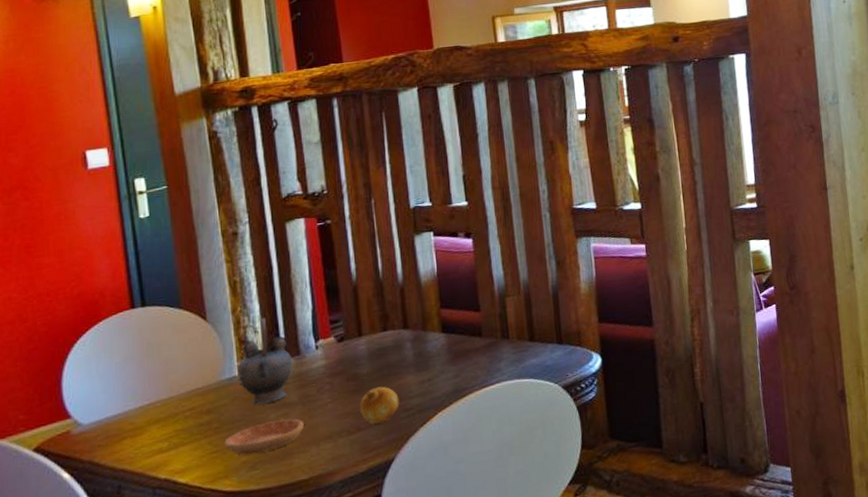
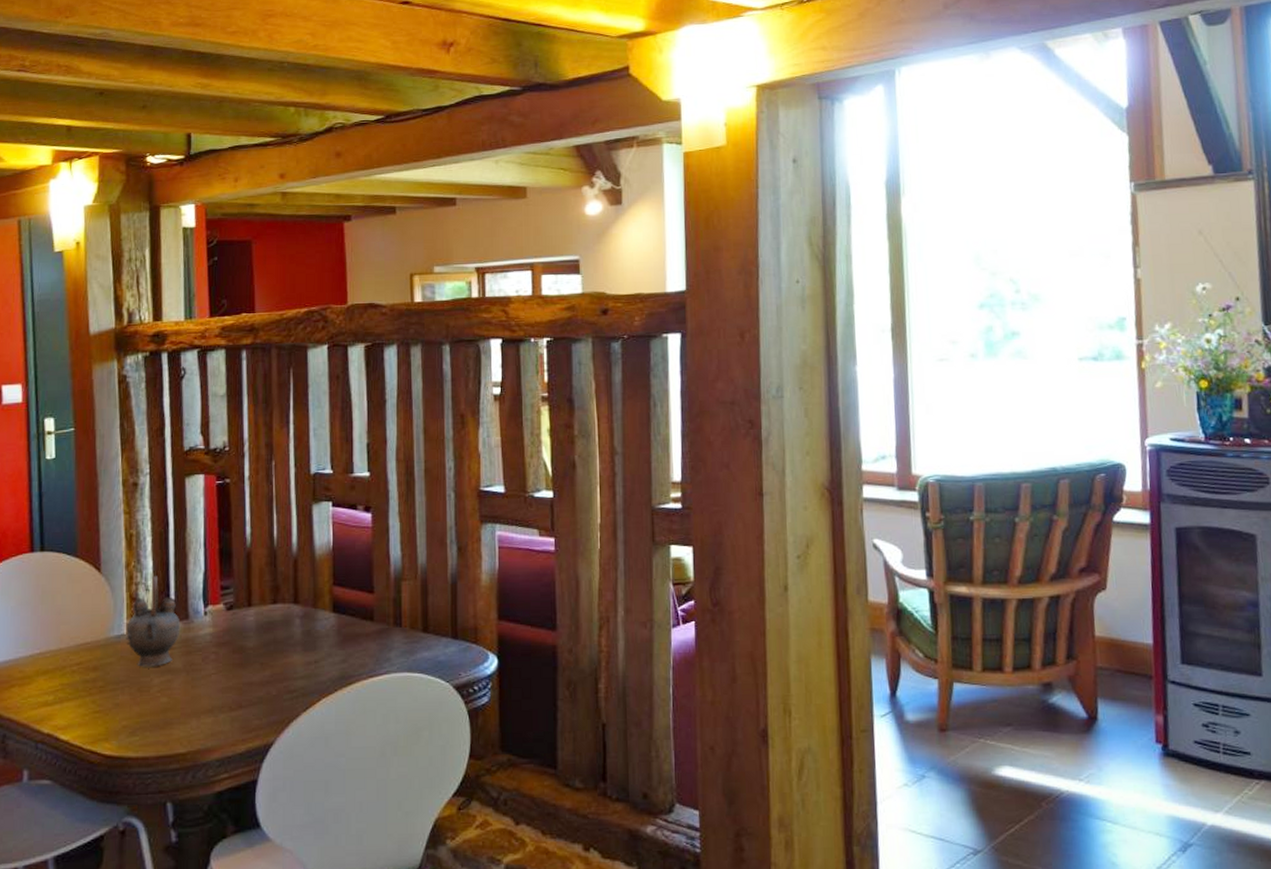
saucer: present [225,418,304,455] -> none [108,686,186,719]
fruit: present [360,386,400,424] -> none [244,663,283,703]

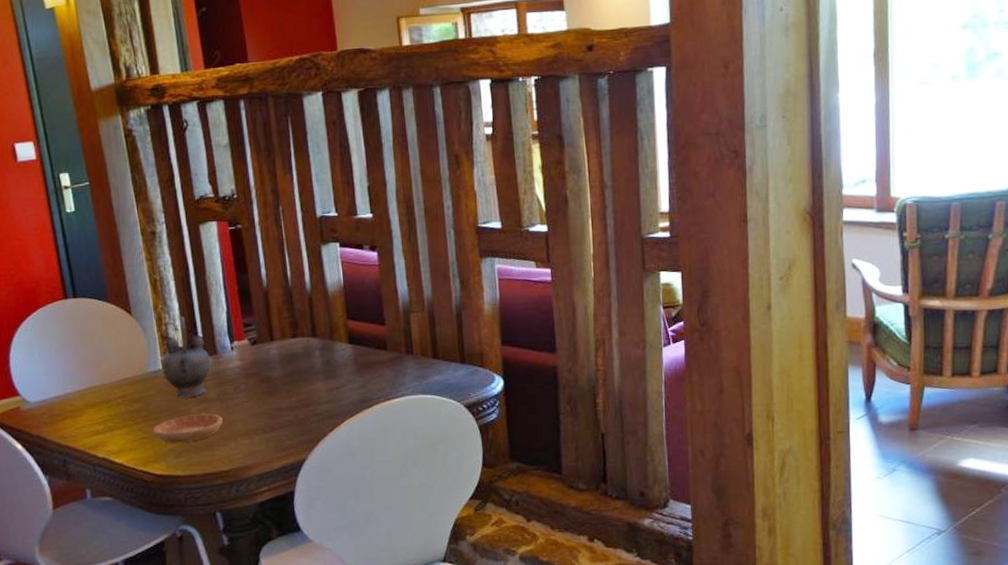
saucer: none [108,686,186,719] -> present [153,413,223,443]

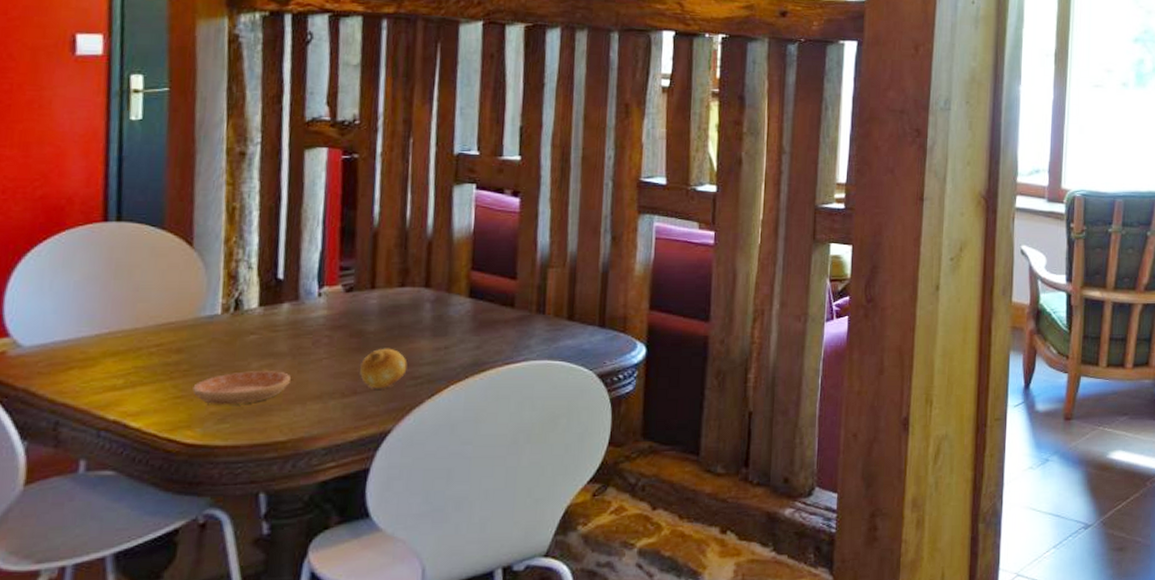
teapot: present [161,316,211,398] -> none [220,253,289,350]
fruit: none [273,390,310,426] -> present [360,348,407,389]

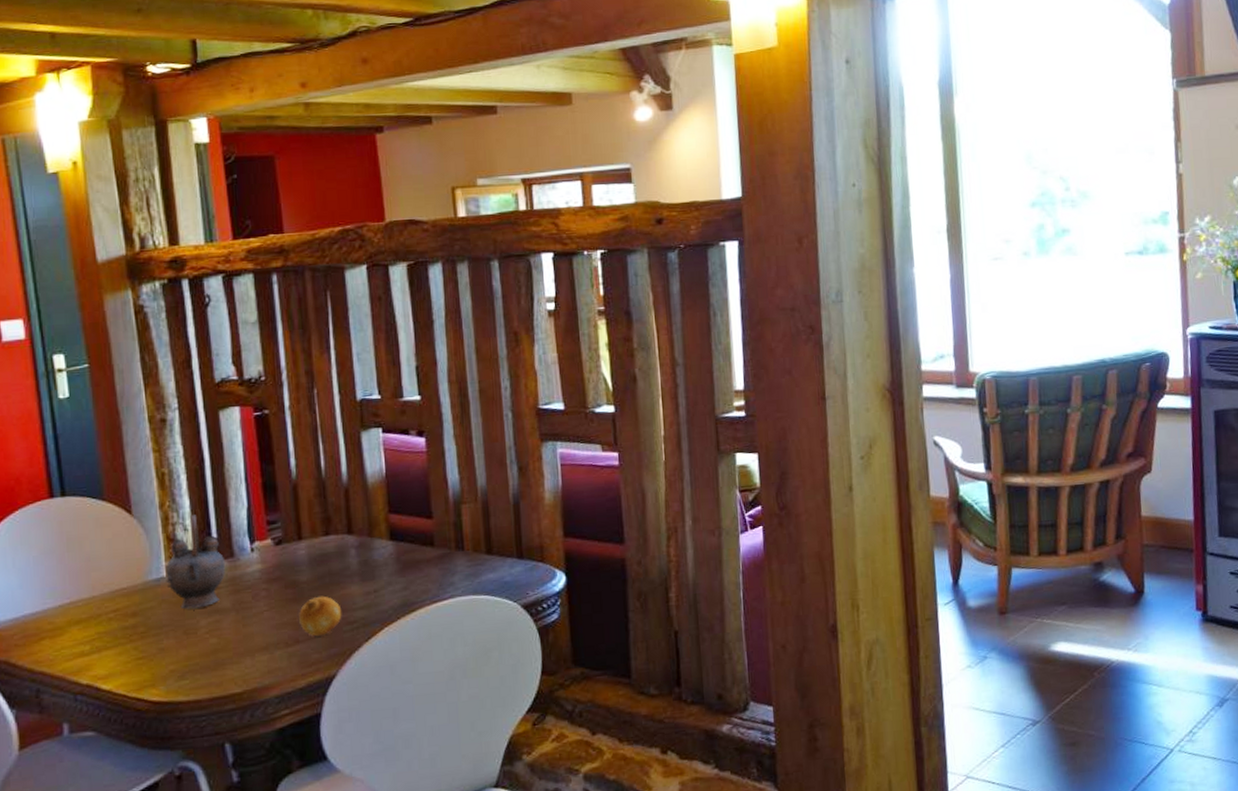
saucer: present [192,371,291,406] -> none [151,626,237,663]
teapot: none [220,253,289,350] -> present [165,515,226,609]

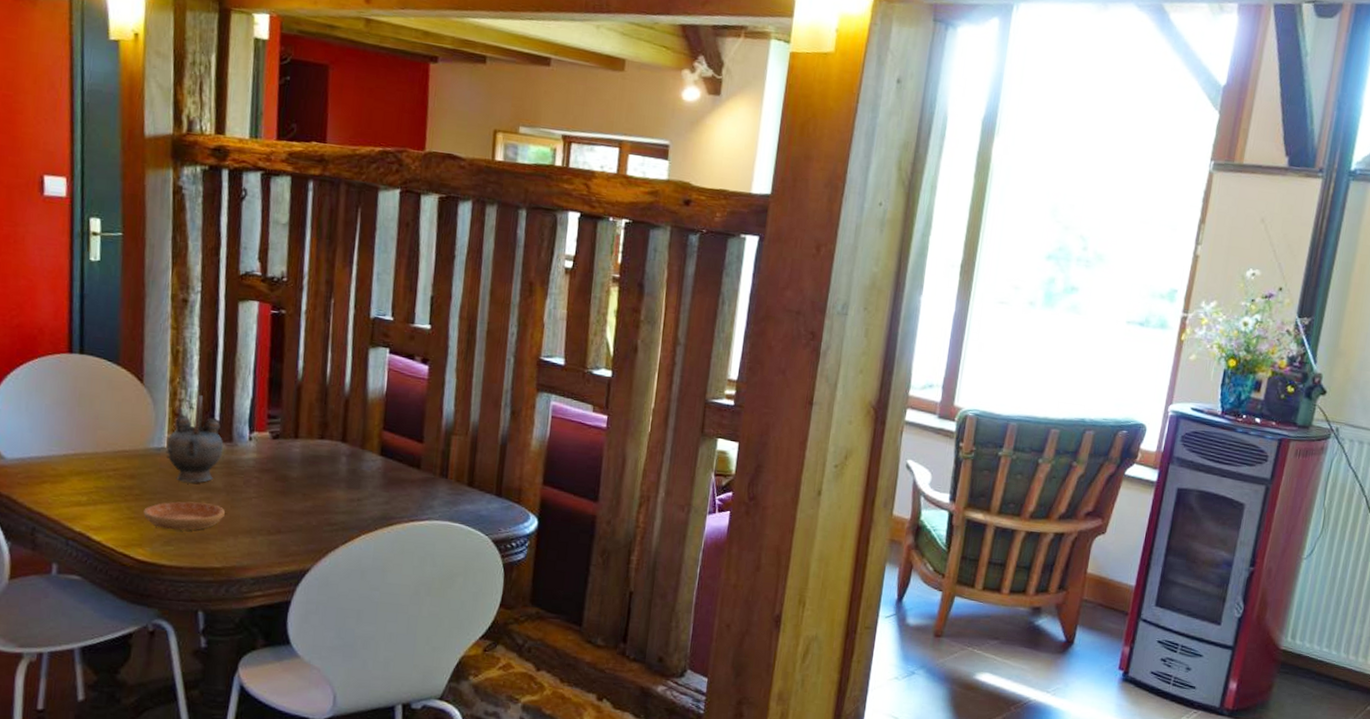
saucer: none [151,626,237,663] -> present [143,501,225,531]
fruit: present [299,595,342,637] -> none [284,494,325,531]

